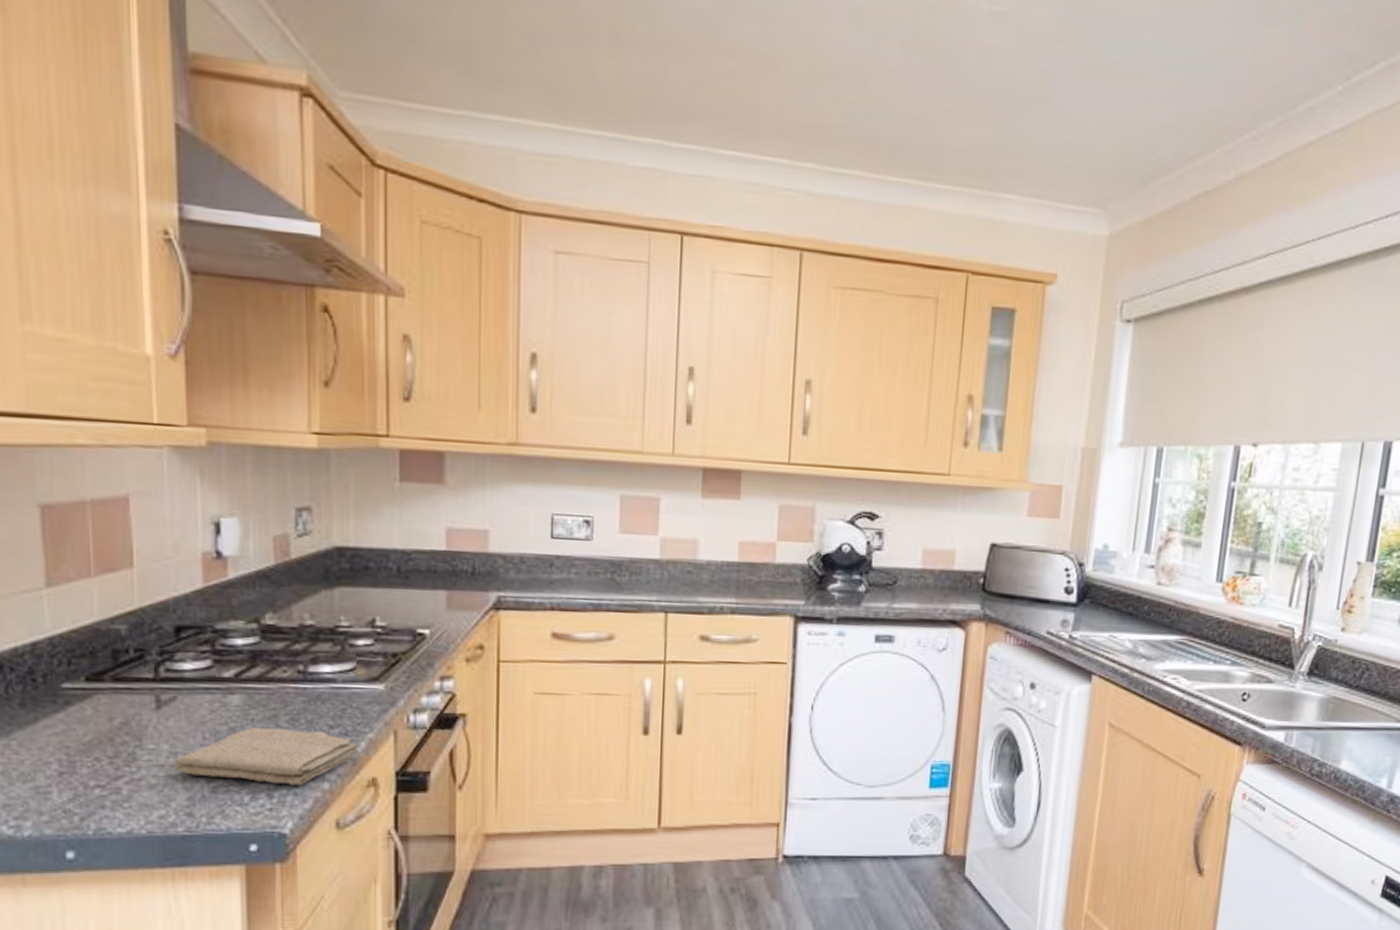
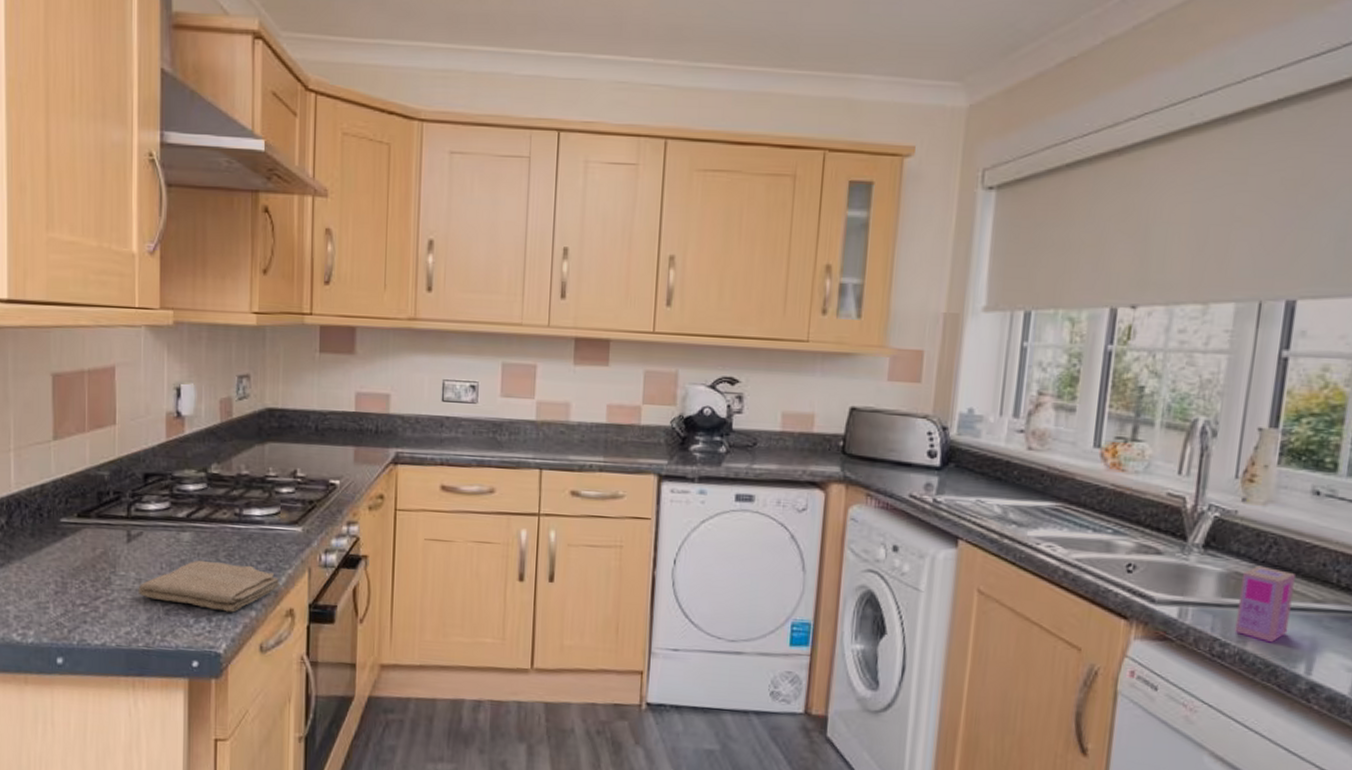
dish soap box: none [1331,690,1382,760] -> present [1235,565,1295,642]

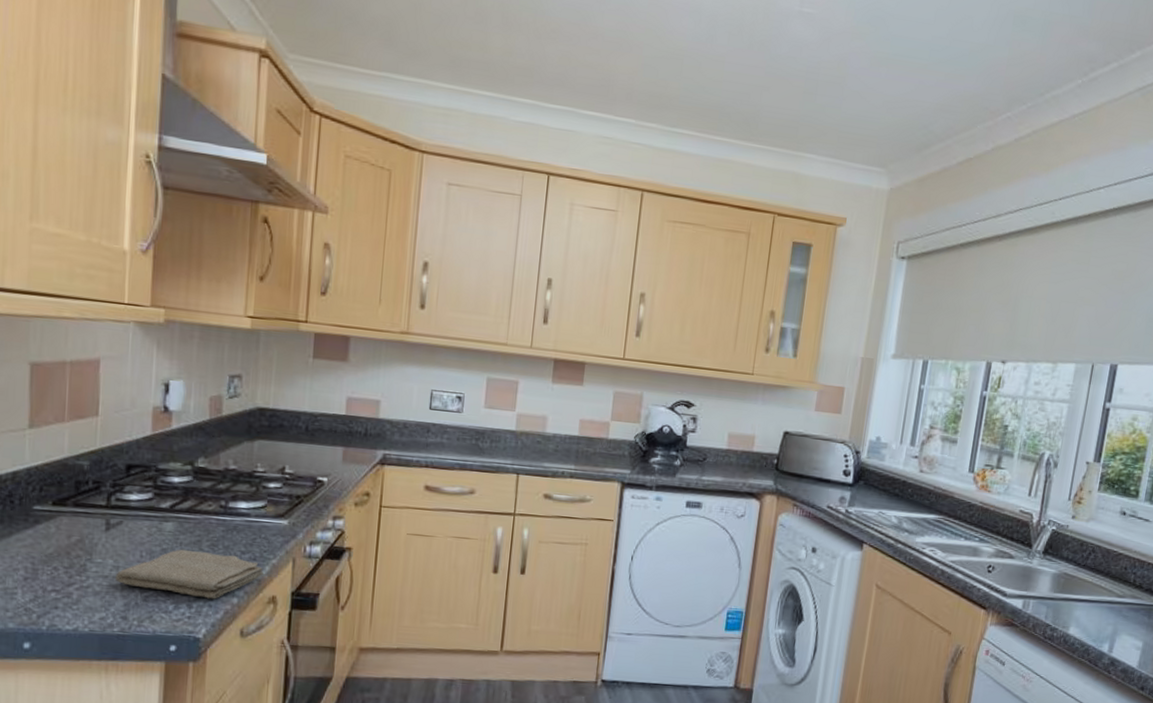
dish soap box: present [1235,565,1295,642] -> none [1062,568,1106,627]

